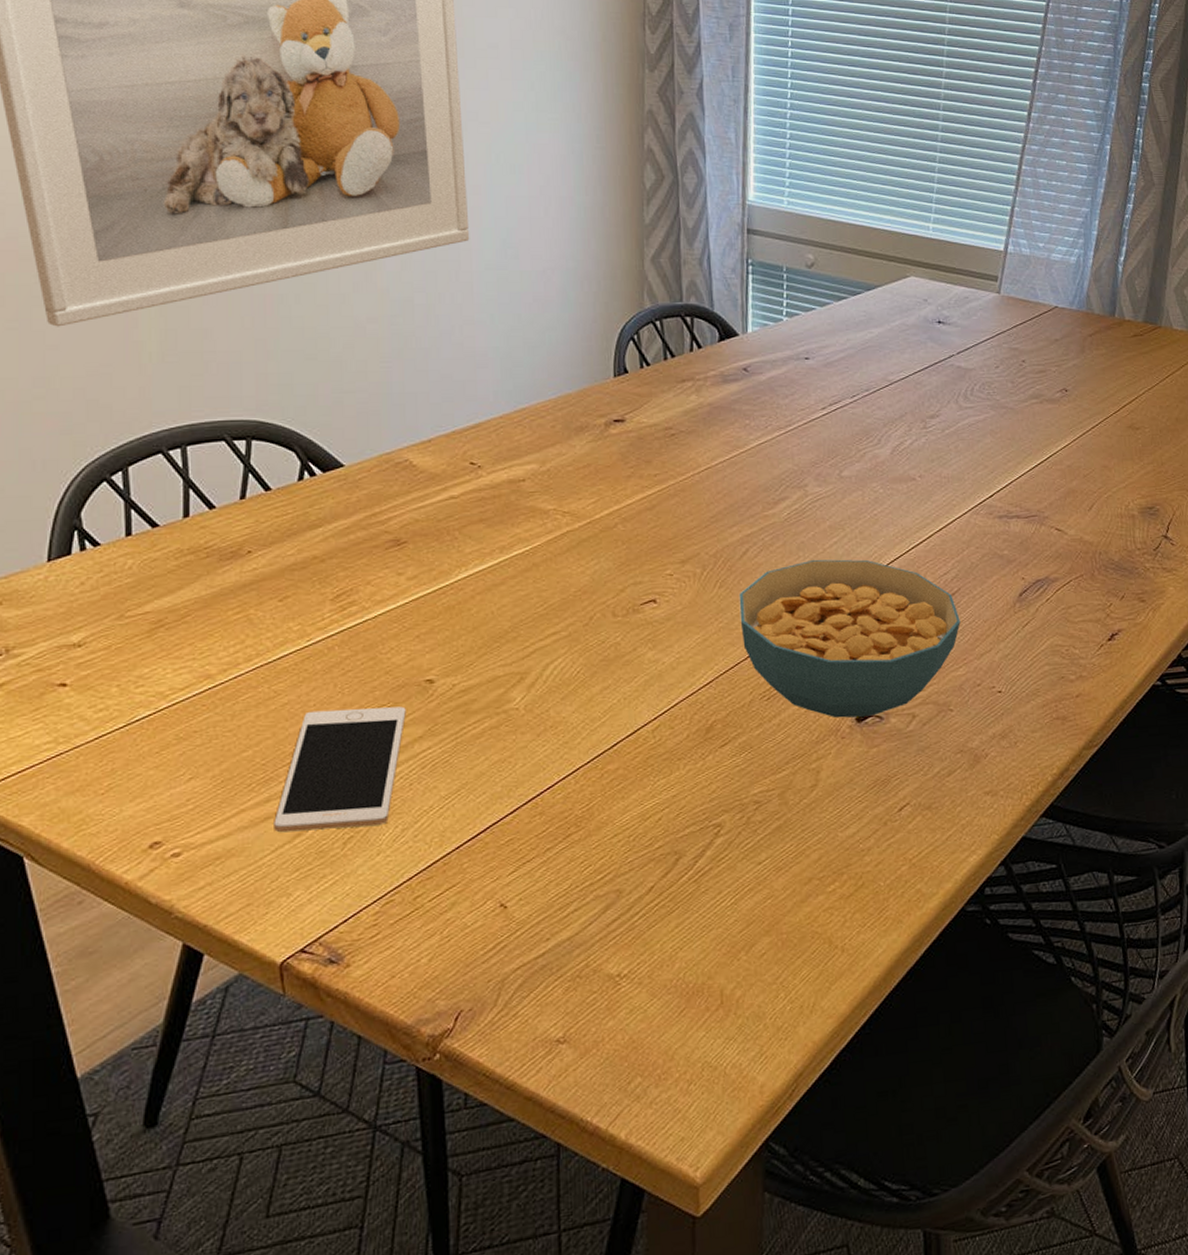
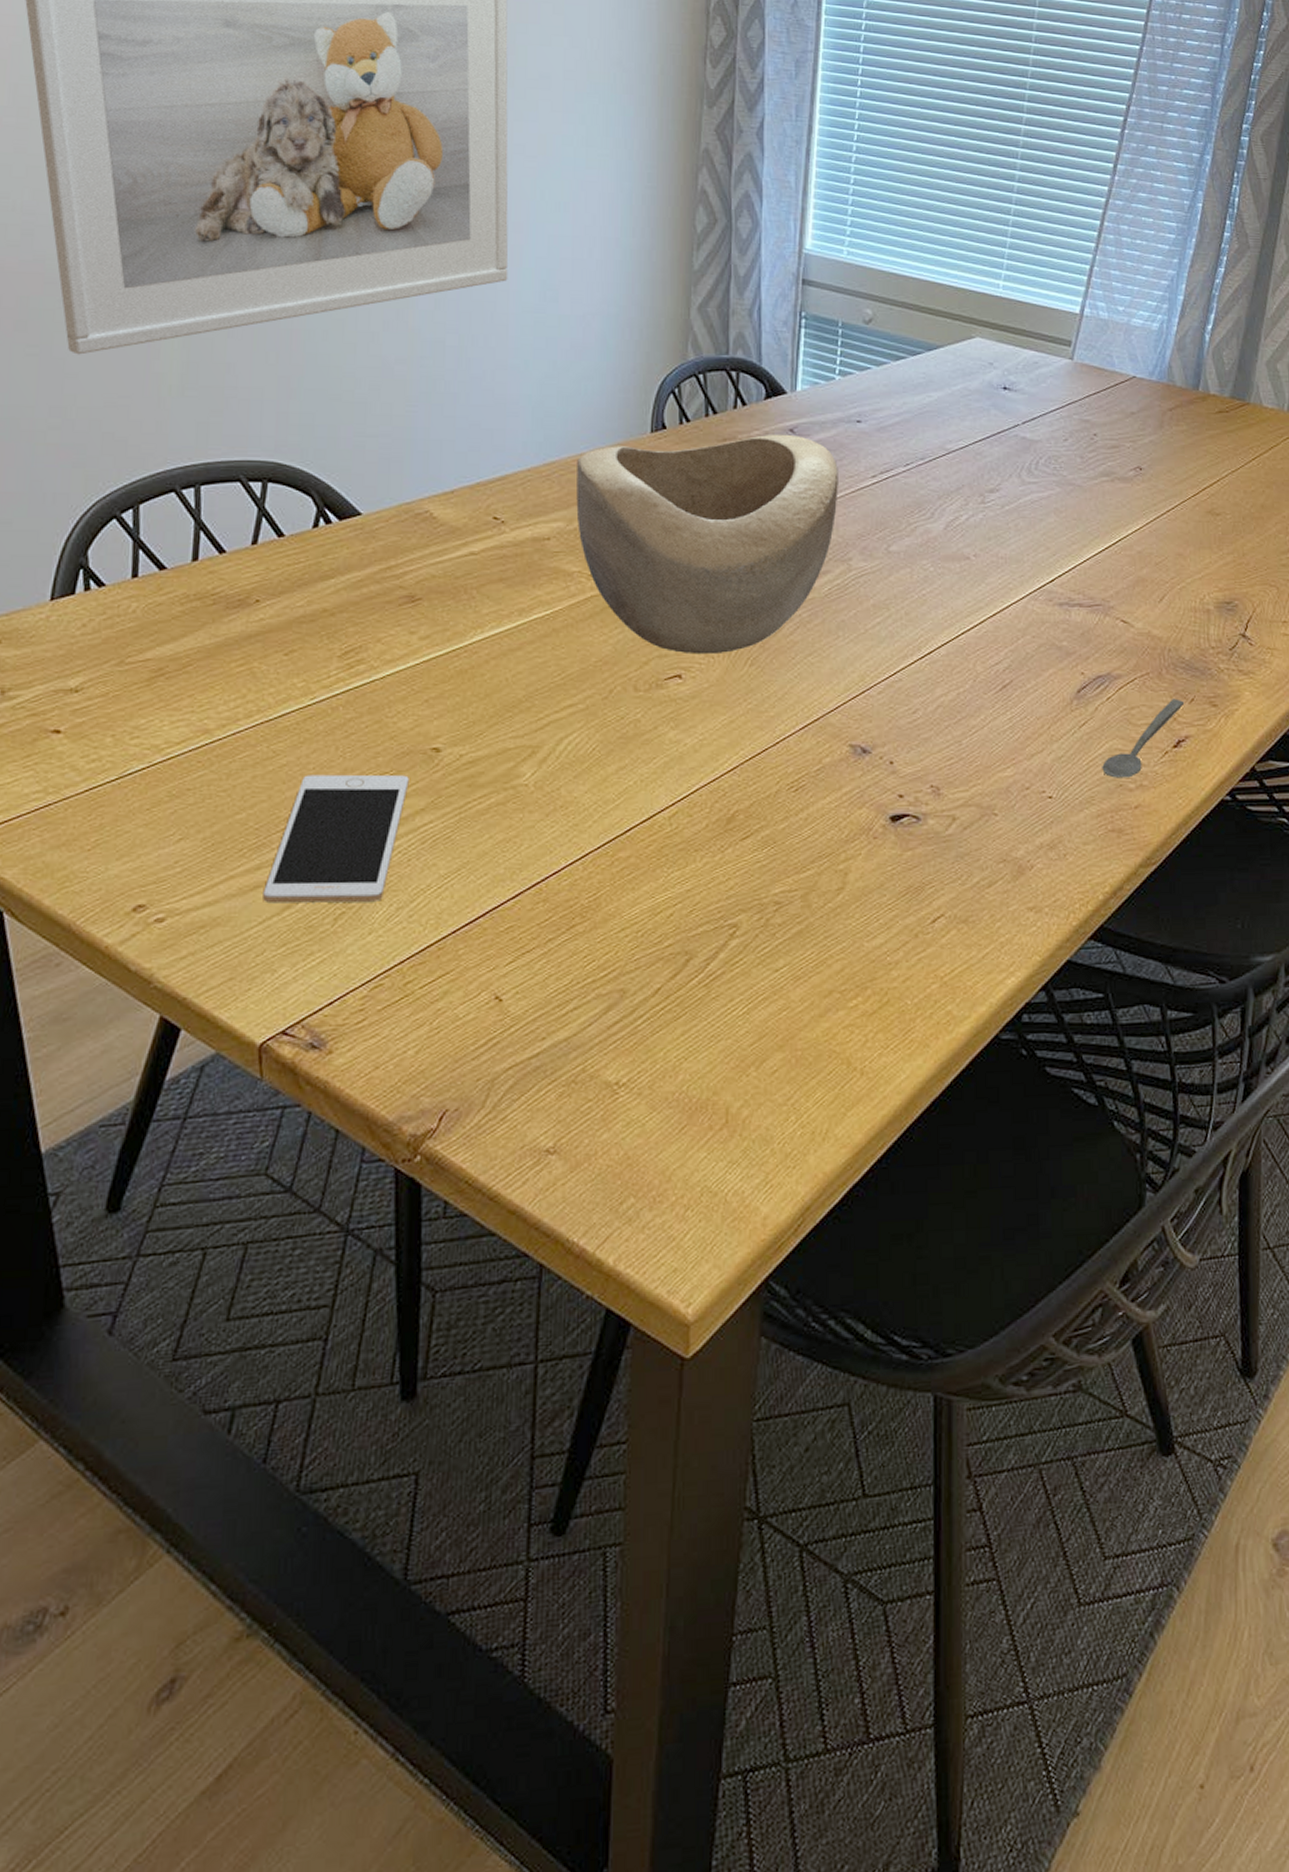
decorative bowl: none [546,373,792,580] -> present [576,434,838,655]
cereal bowl: present [739,559,961,718] -> none [771,640,1011,817]
spoon: none [1045,596,1116,671] -> present [1102,698,1185,778]

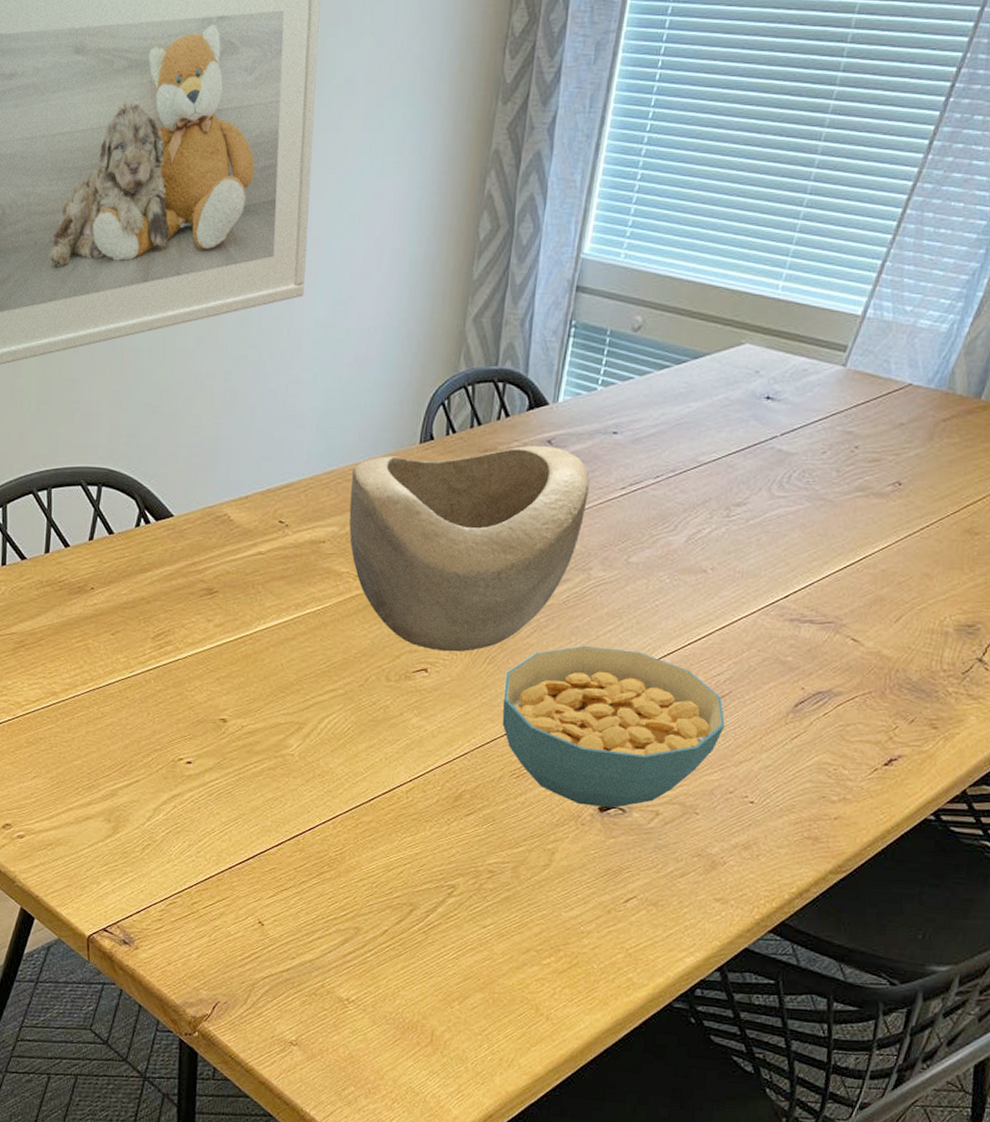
cell phone: present [263,774,409,904] -> none [92,733,202,838]
cereal bowl: none [771,640,1011,817] -> present [502,645,725,809]
spoon: present [1102,698,1185,778] -> none [807,718,904,791]

